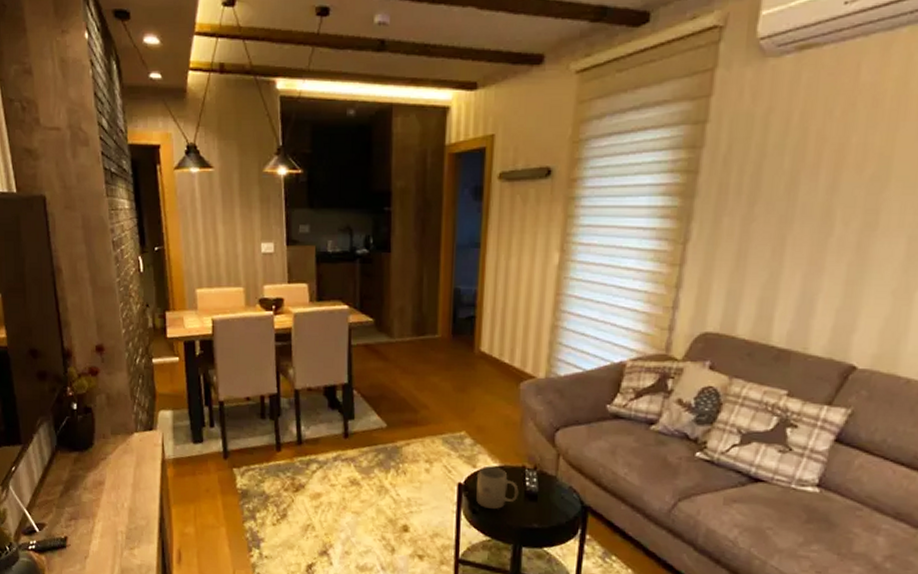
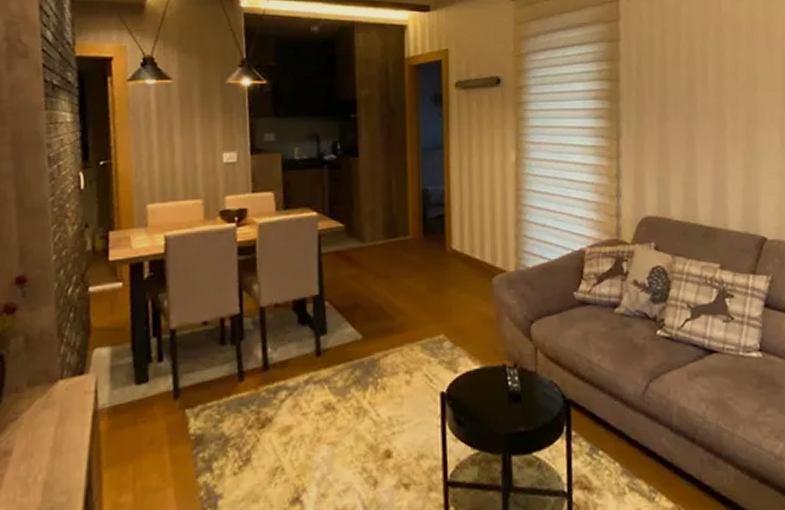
mug: present [475,466,519,510] -> none [458,369,502,418]

